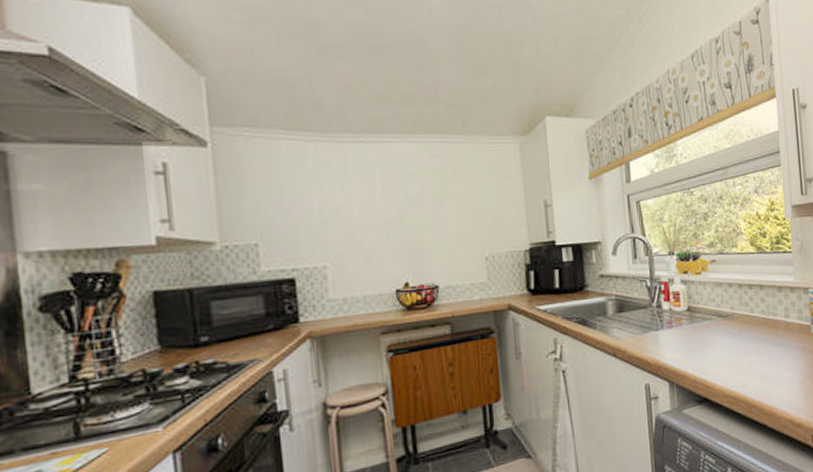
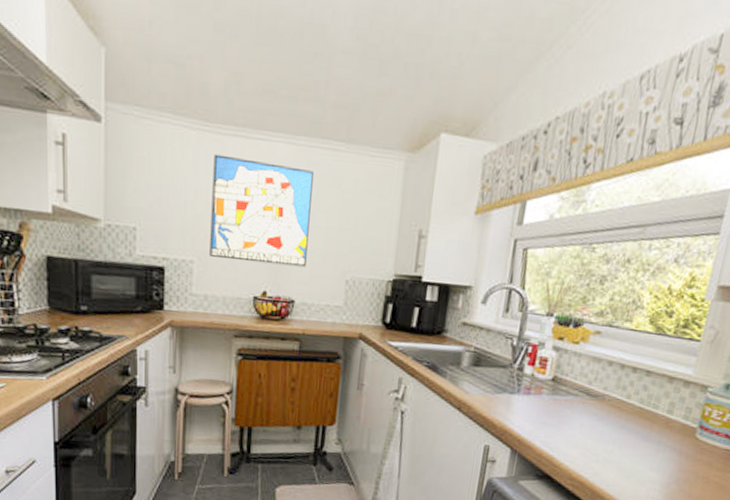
wall art: none [334,161,444,259] -> present [209,154,314,267]

